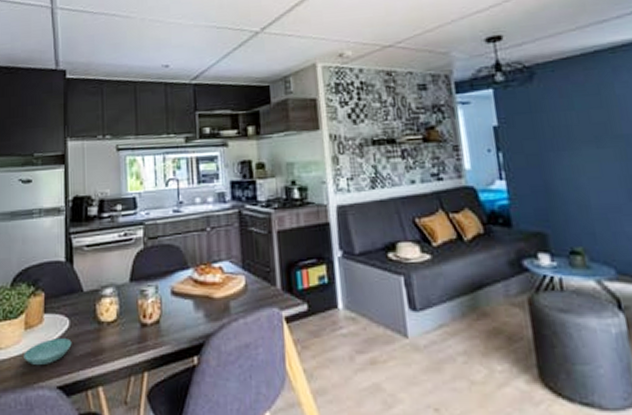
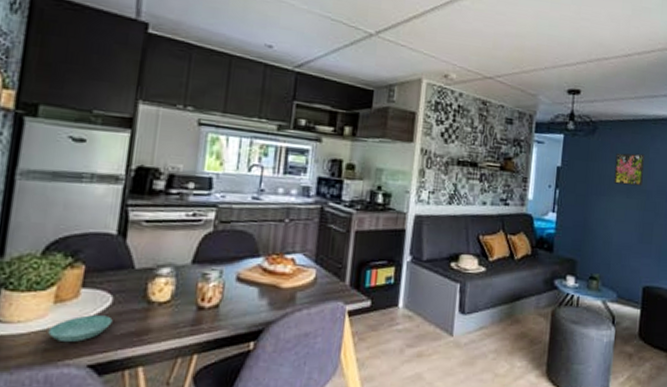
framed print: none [568,92,615,134] -> present [613,153,645,186]

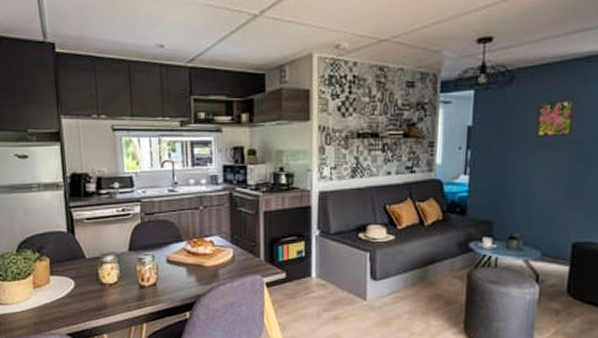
saucer: present [48,315,113,343] -> none [34,296,78,318]

